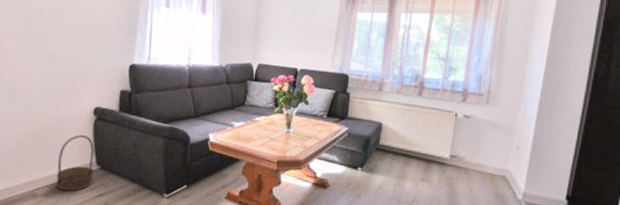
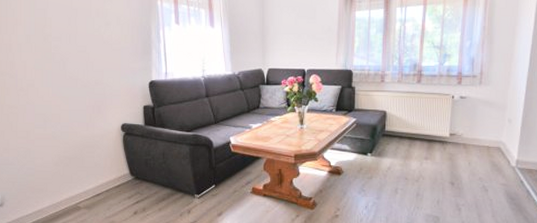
basket: present [56,135,94,192] -> none [95,150,129,202]

